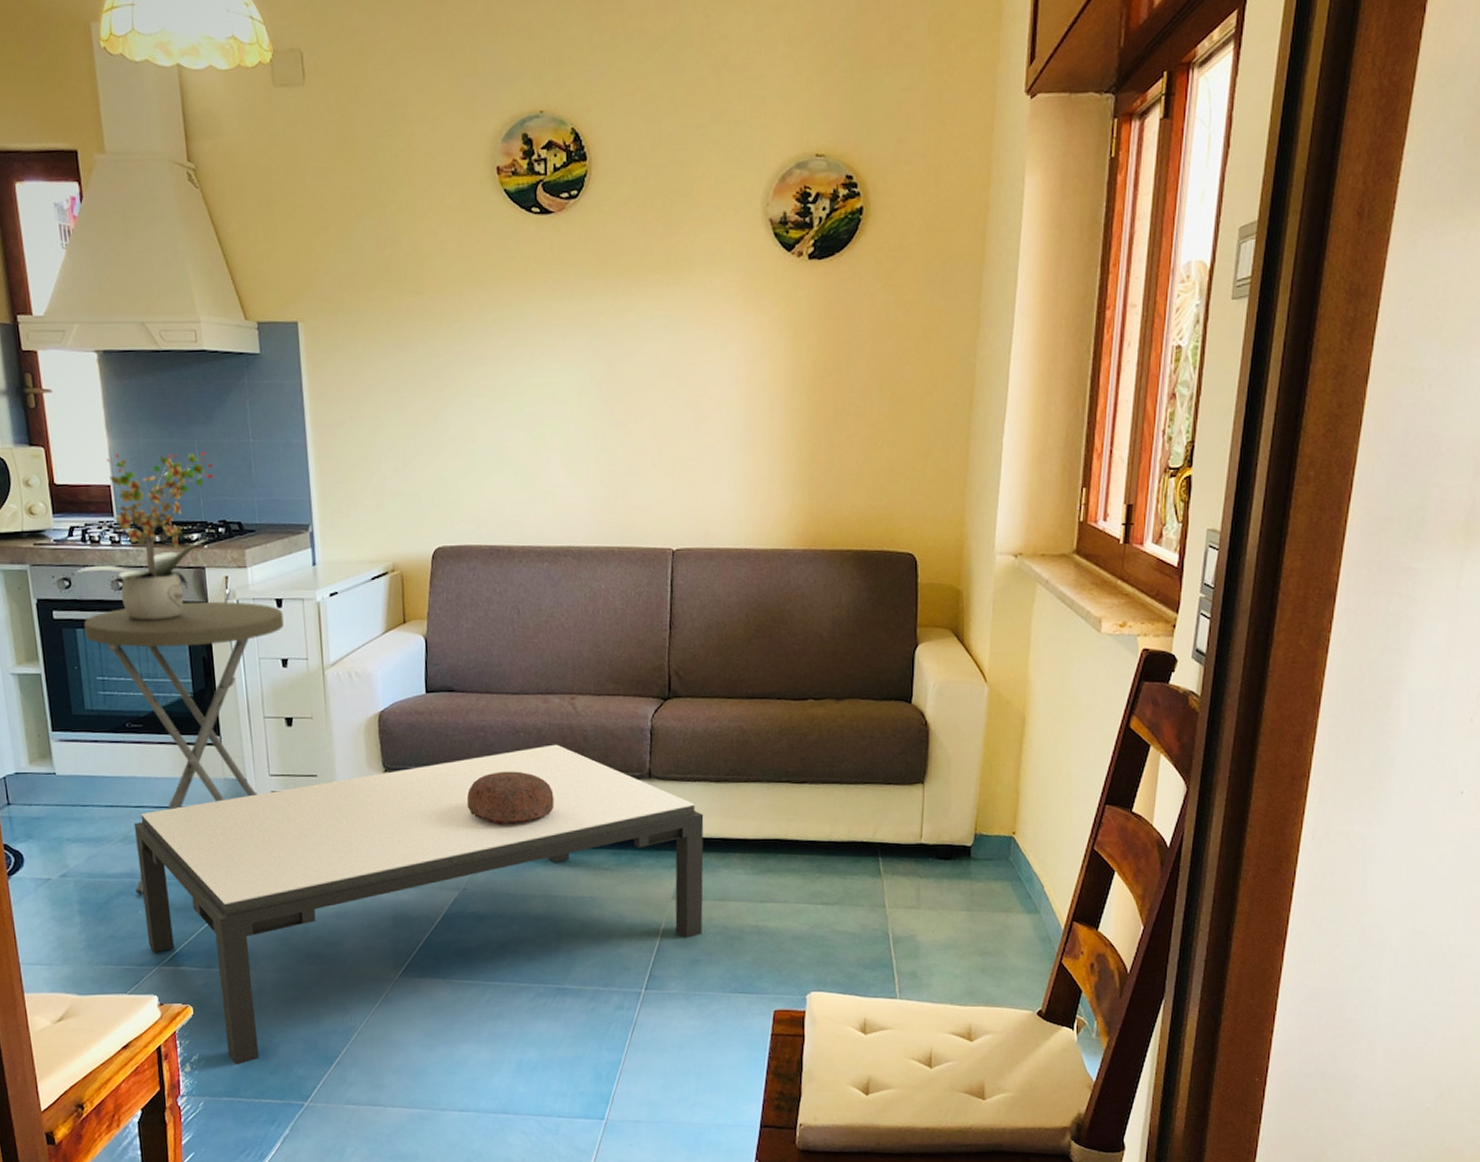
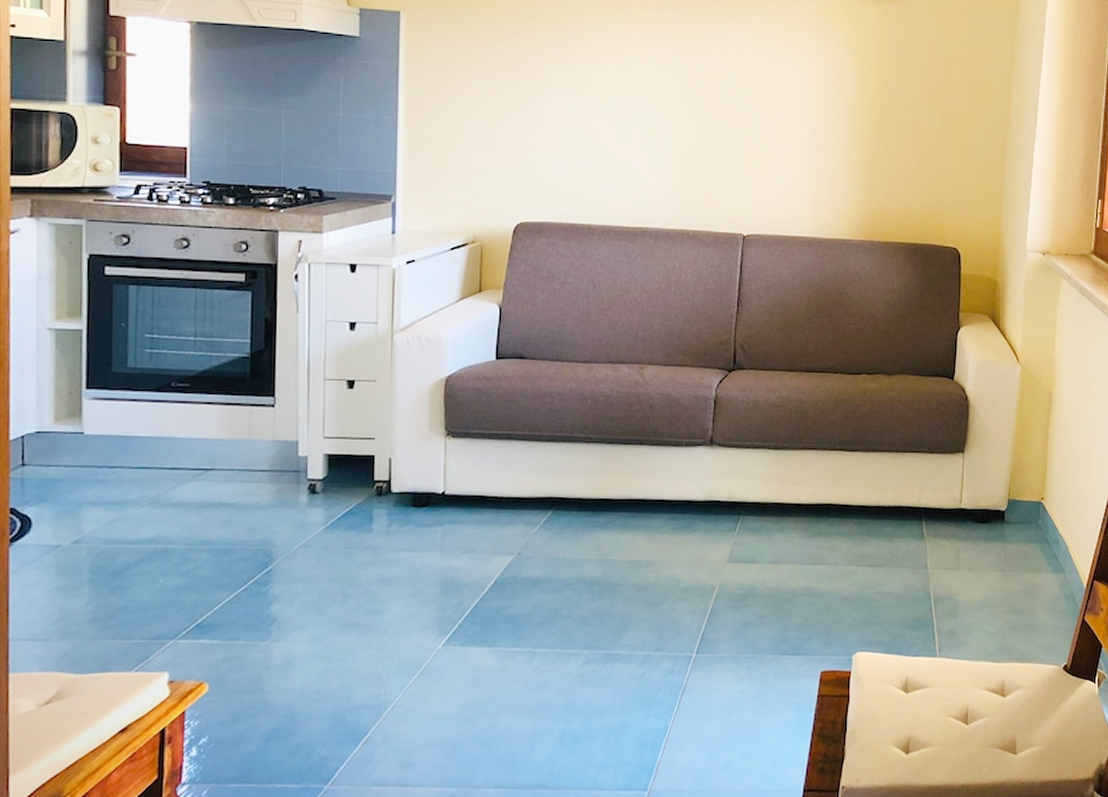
potted plant: present [75,452,214,621] -> none [136,117,299,280]
side table: present [84,601,284,895] -> none [139,263,356,563]
coffee table: present [133,744,704,1065] -> none [165,411,761,747]
decorative bowl: present [466,771,554,825] -> none [528,436,617,489]

